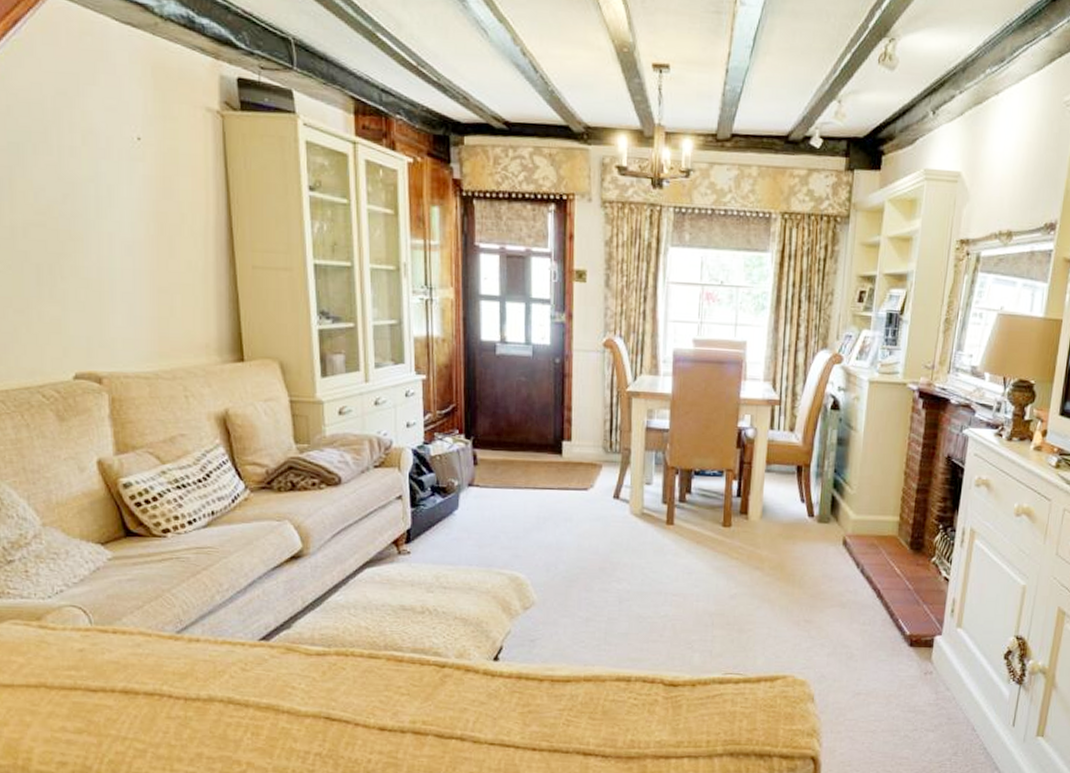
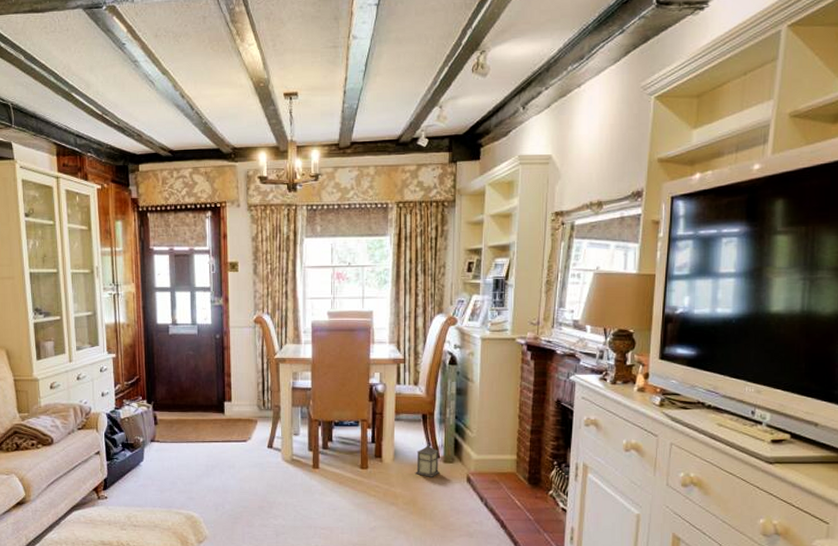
lantern: none [785,487,815,539] -> present [415,433,440,477]

